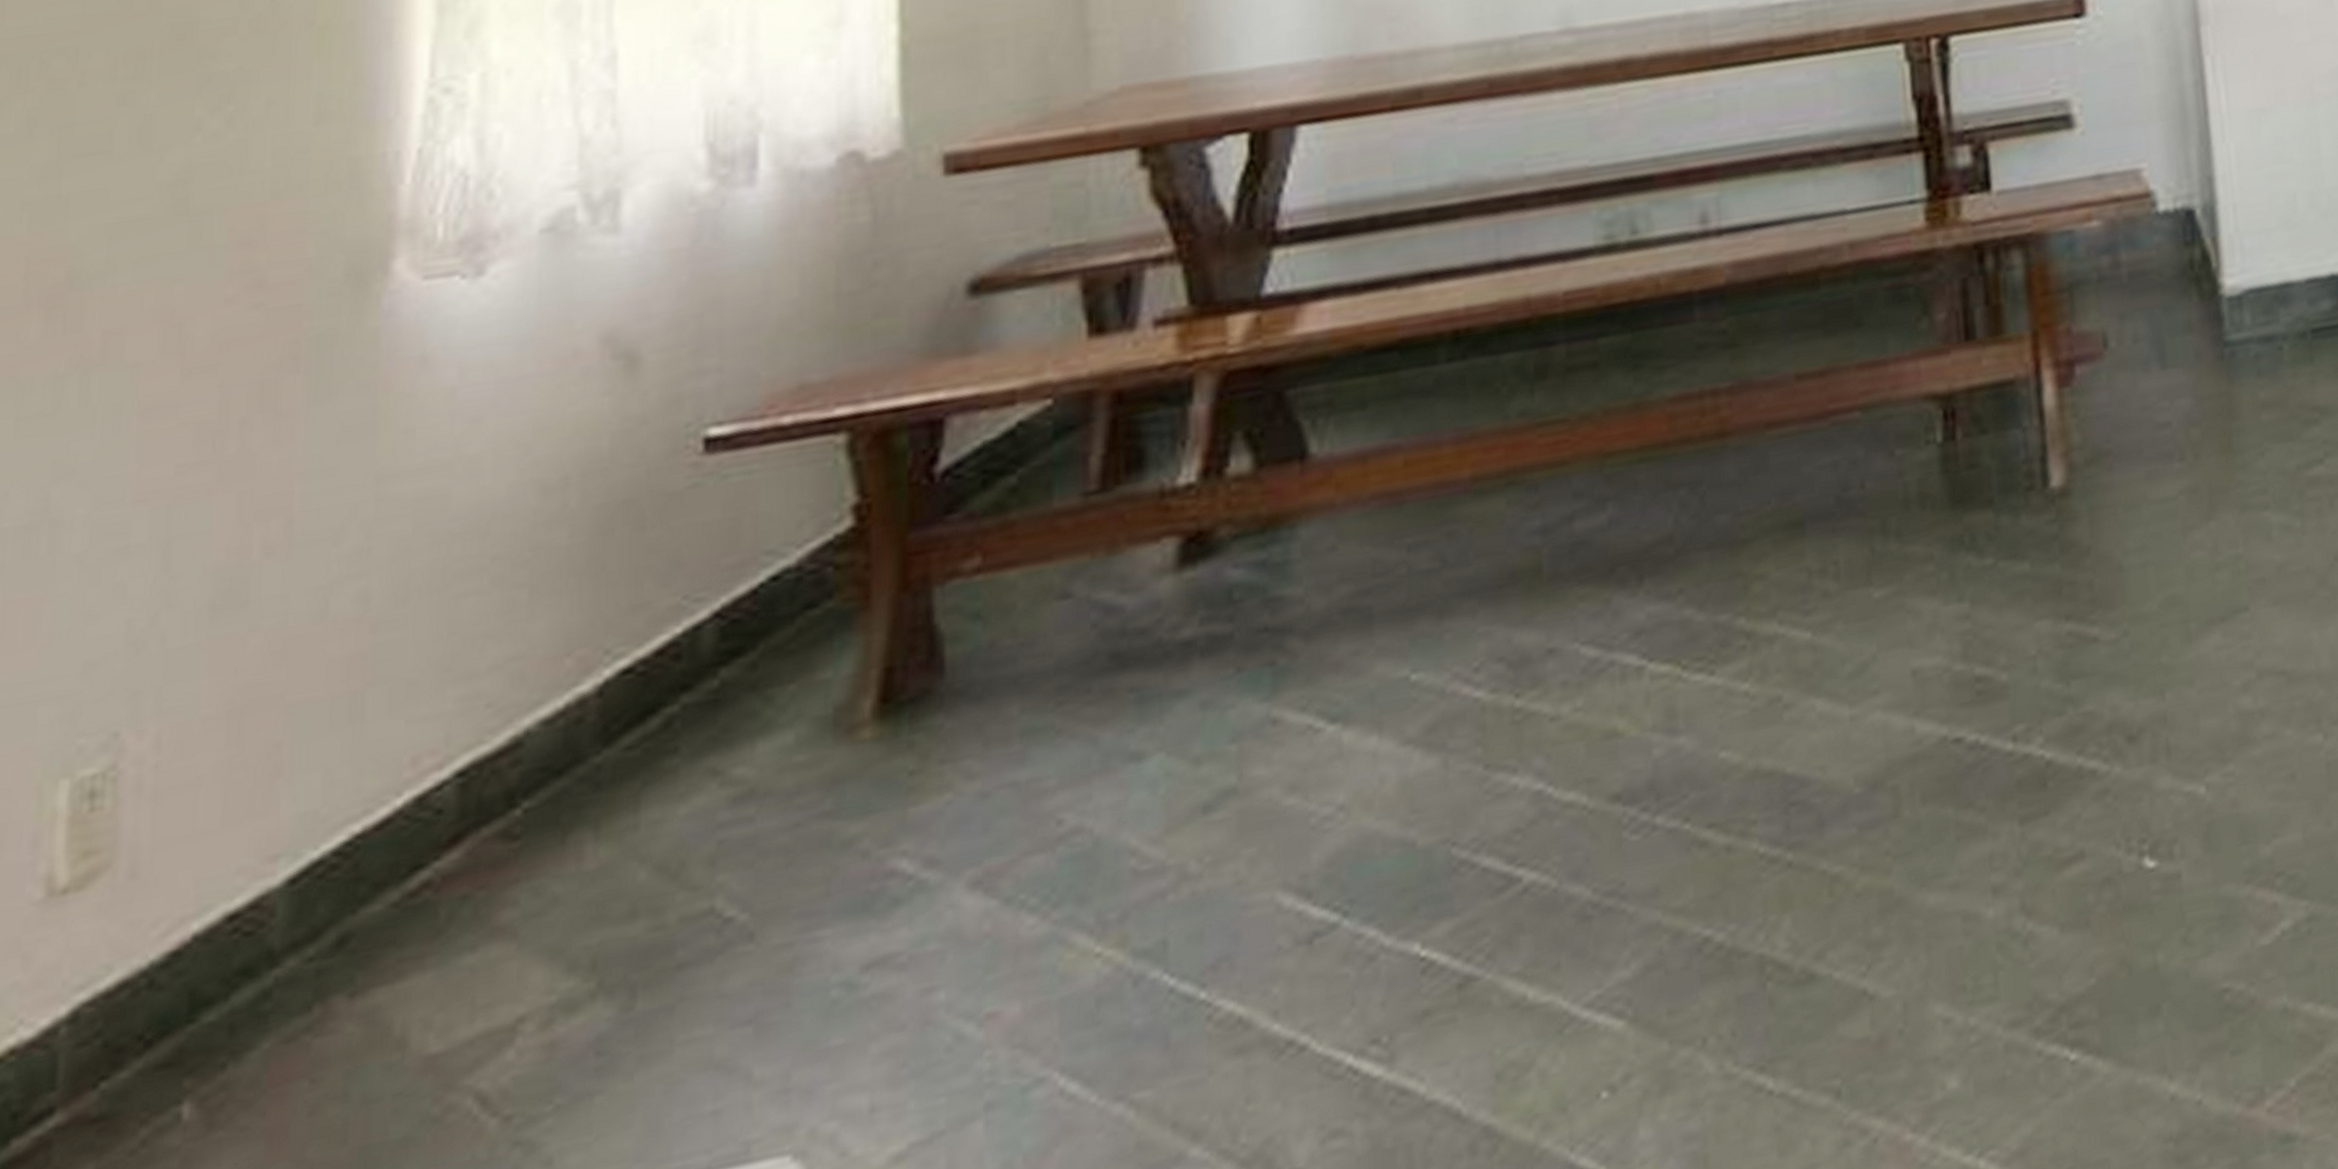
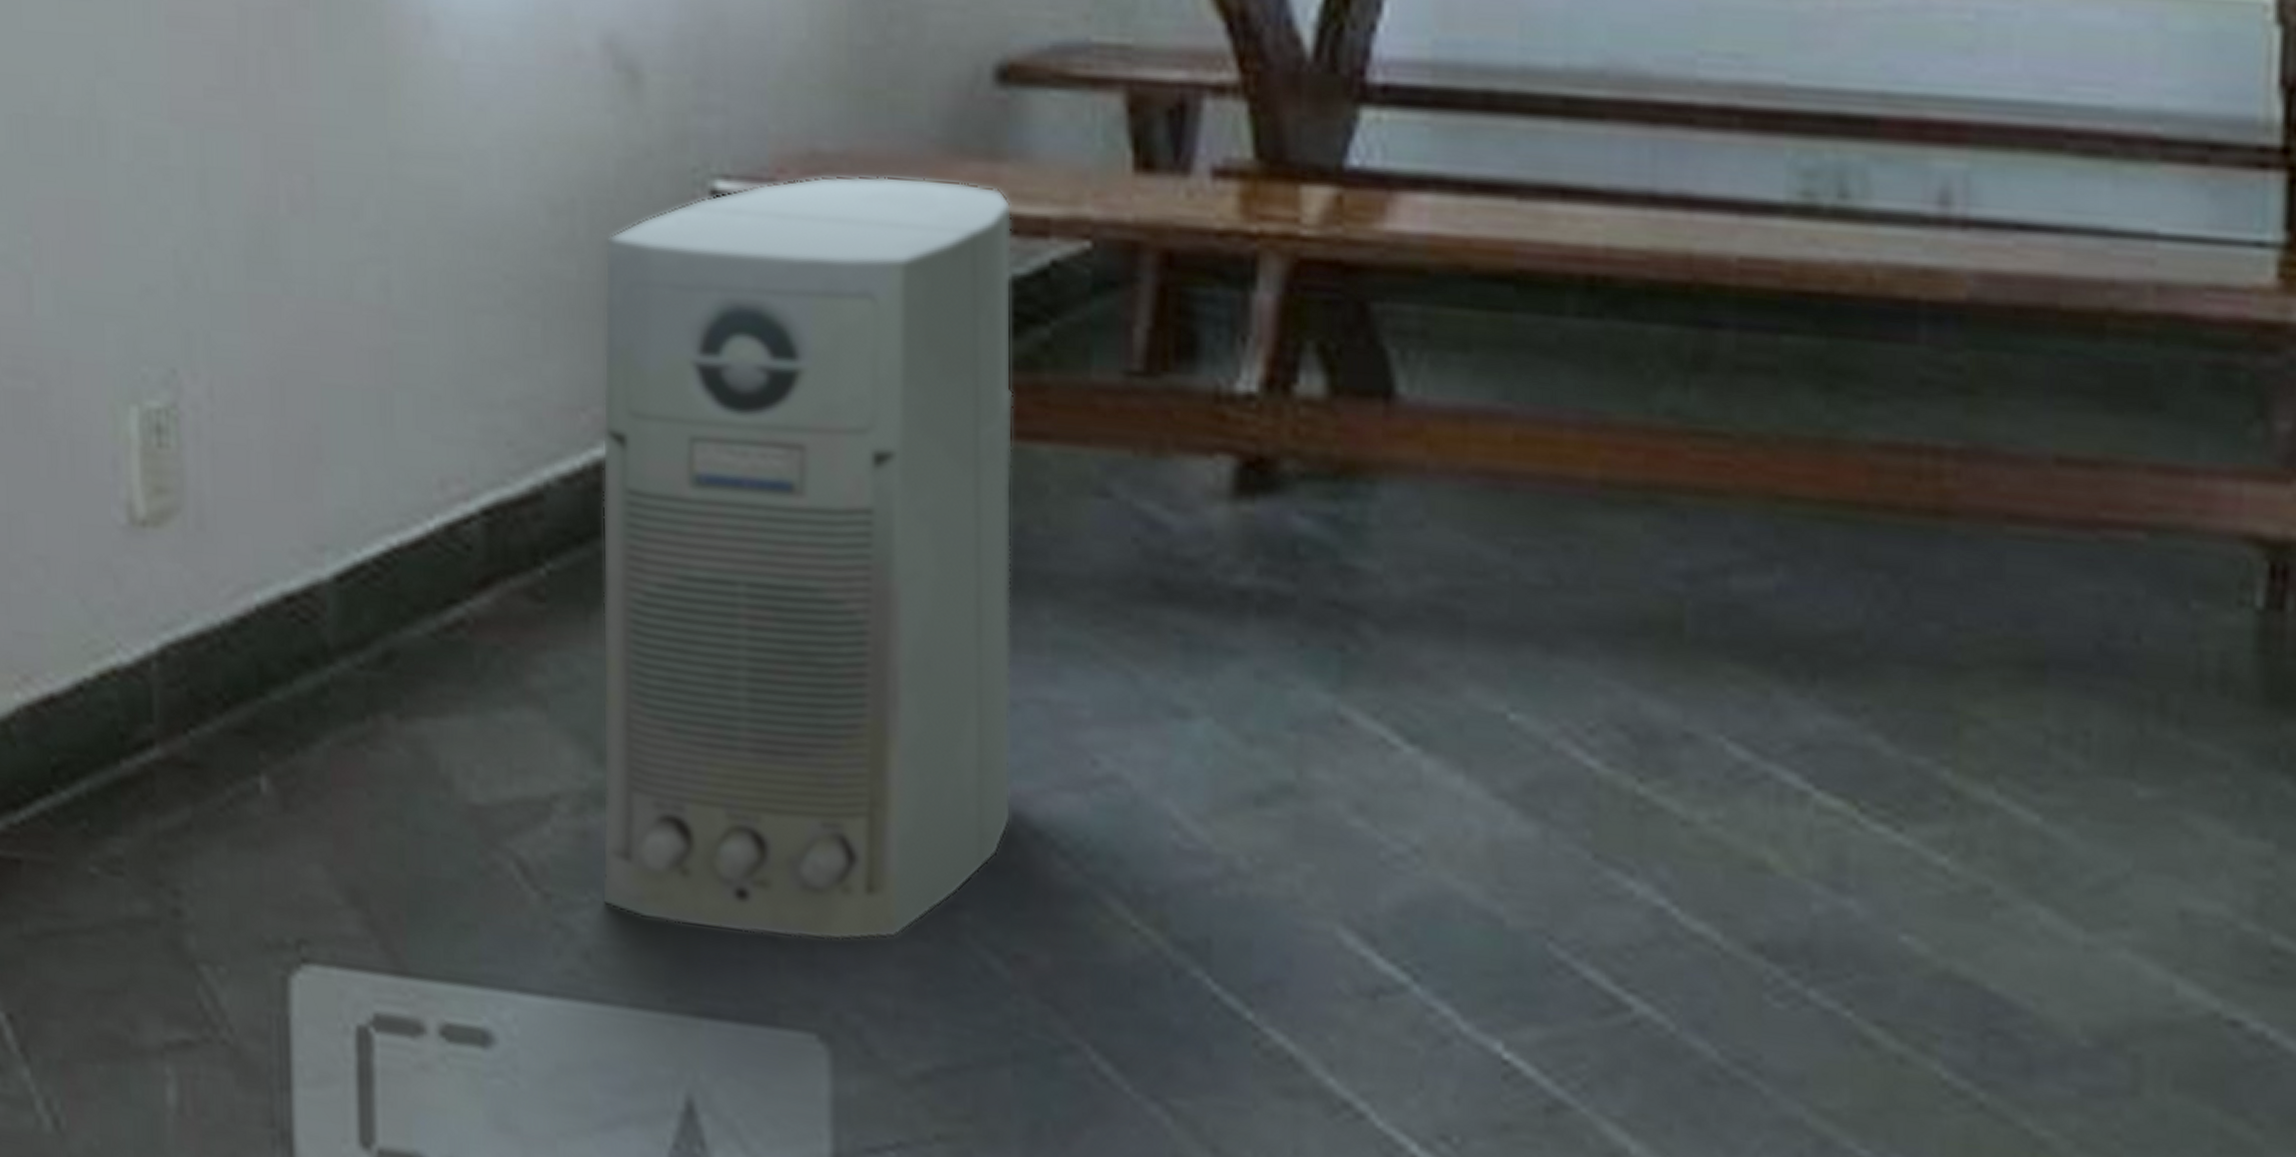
air purifier: none [567,376,984,1107] -> present [601,175,1013,941]

